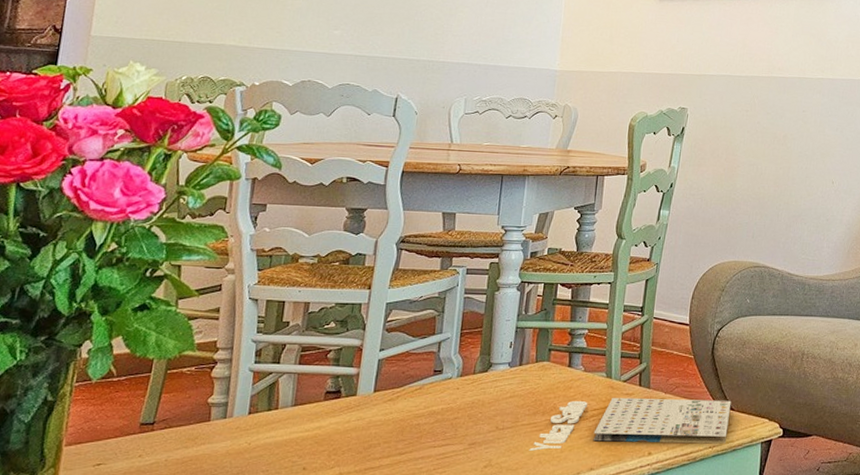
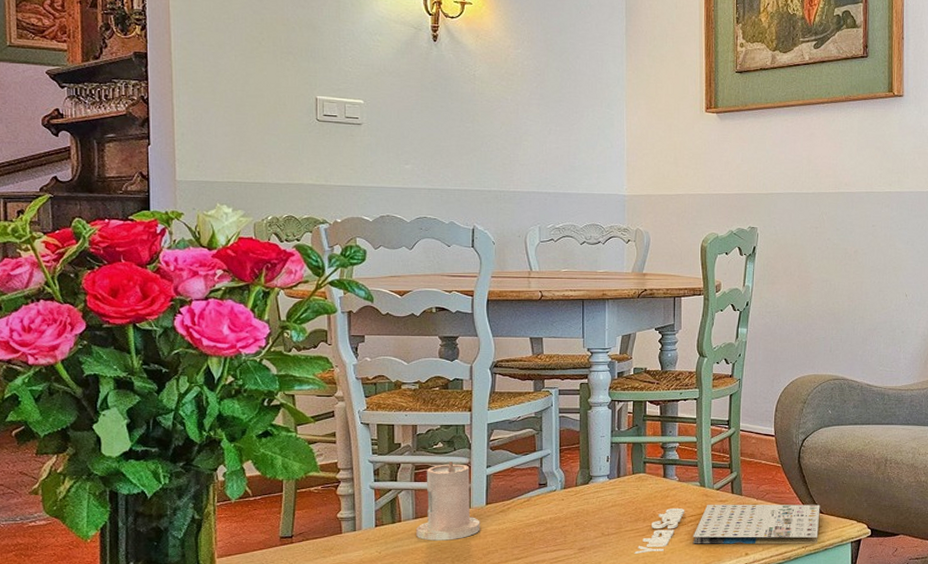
candle: none [293,343,365,431] -> present [416,462,480,541]

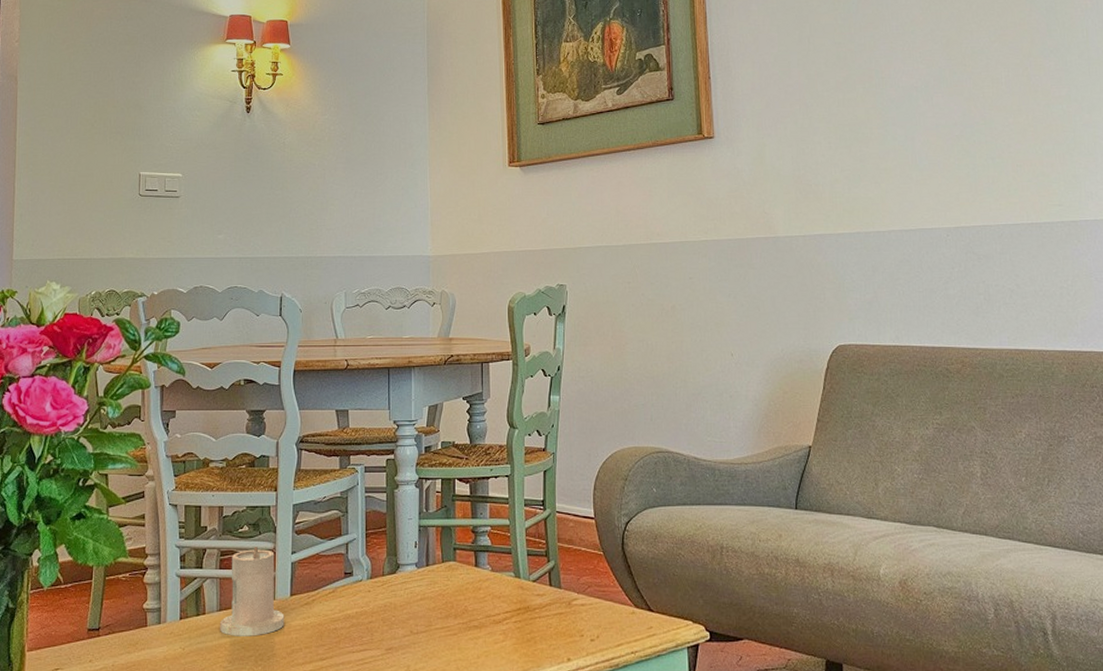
magazine: present [634,504,820,554] -> none [445,598,650,656]

